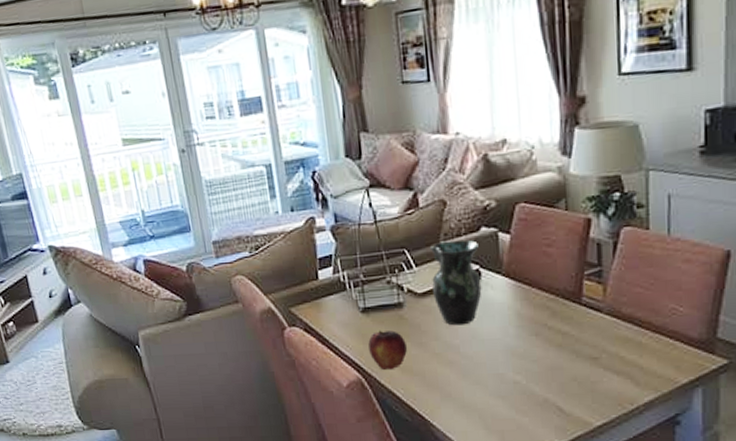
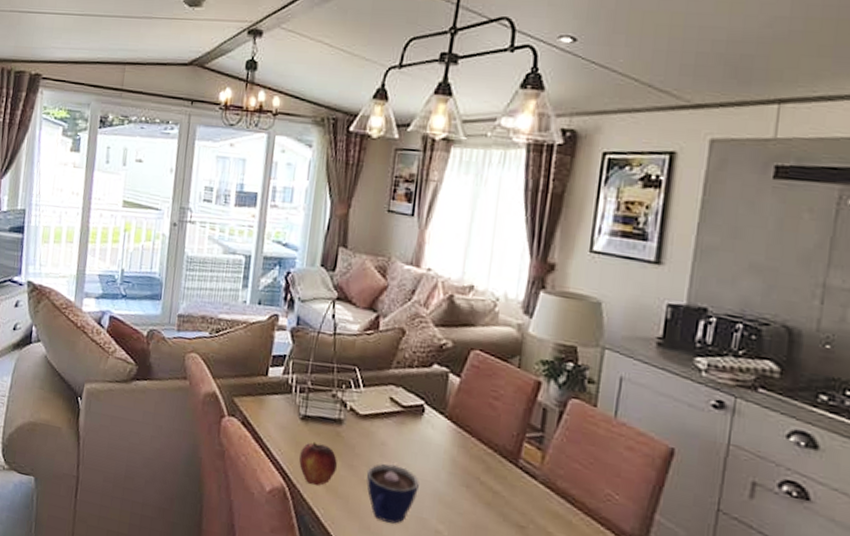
vase: present [429,239,482,326] -> none [374,368,428,458]
cup: none [436,332,490,386] -> present [366,463,419,524]

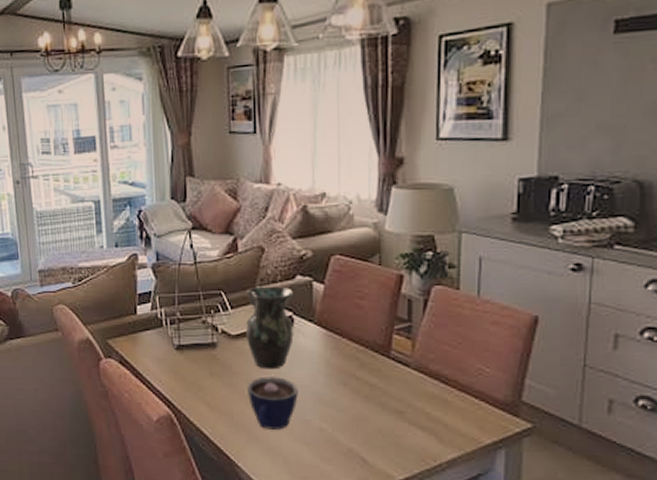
fruit: present [299,441,338,486] -> none [180,368,218,407]
vase: none [374,368,428,458] -> present [245,286,294,370]

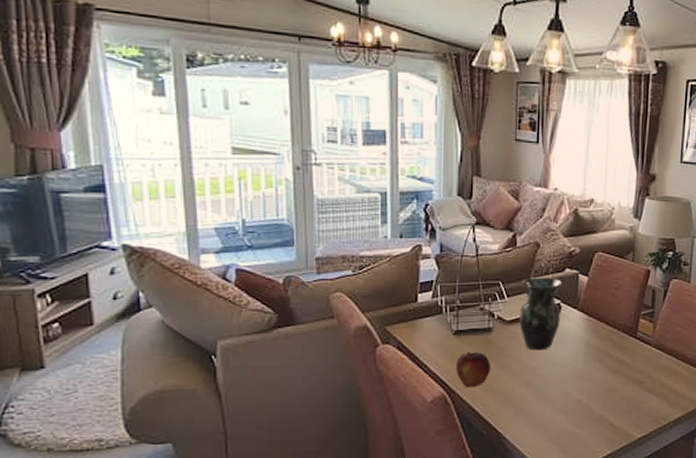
fruit: none [180,368,218,407] -> present [456,351,491,387]
cup: present [246,376,298,430] -> none [517,357,561,403]

